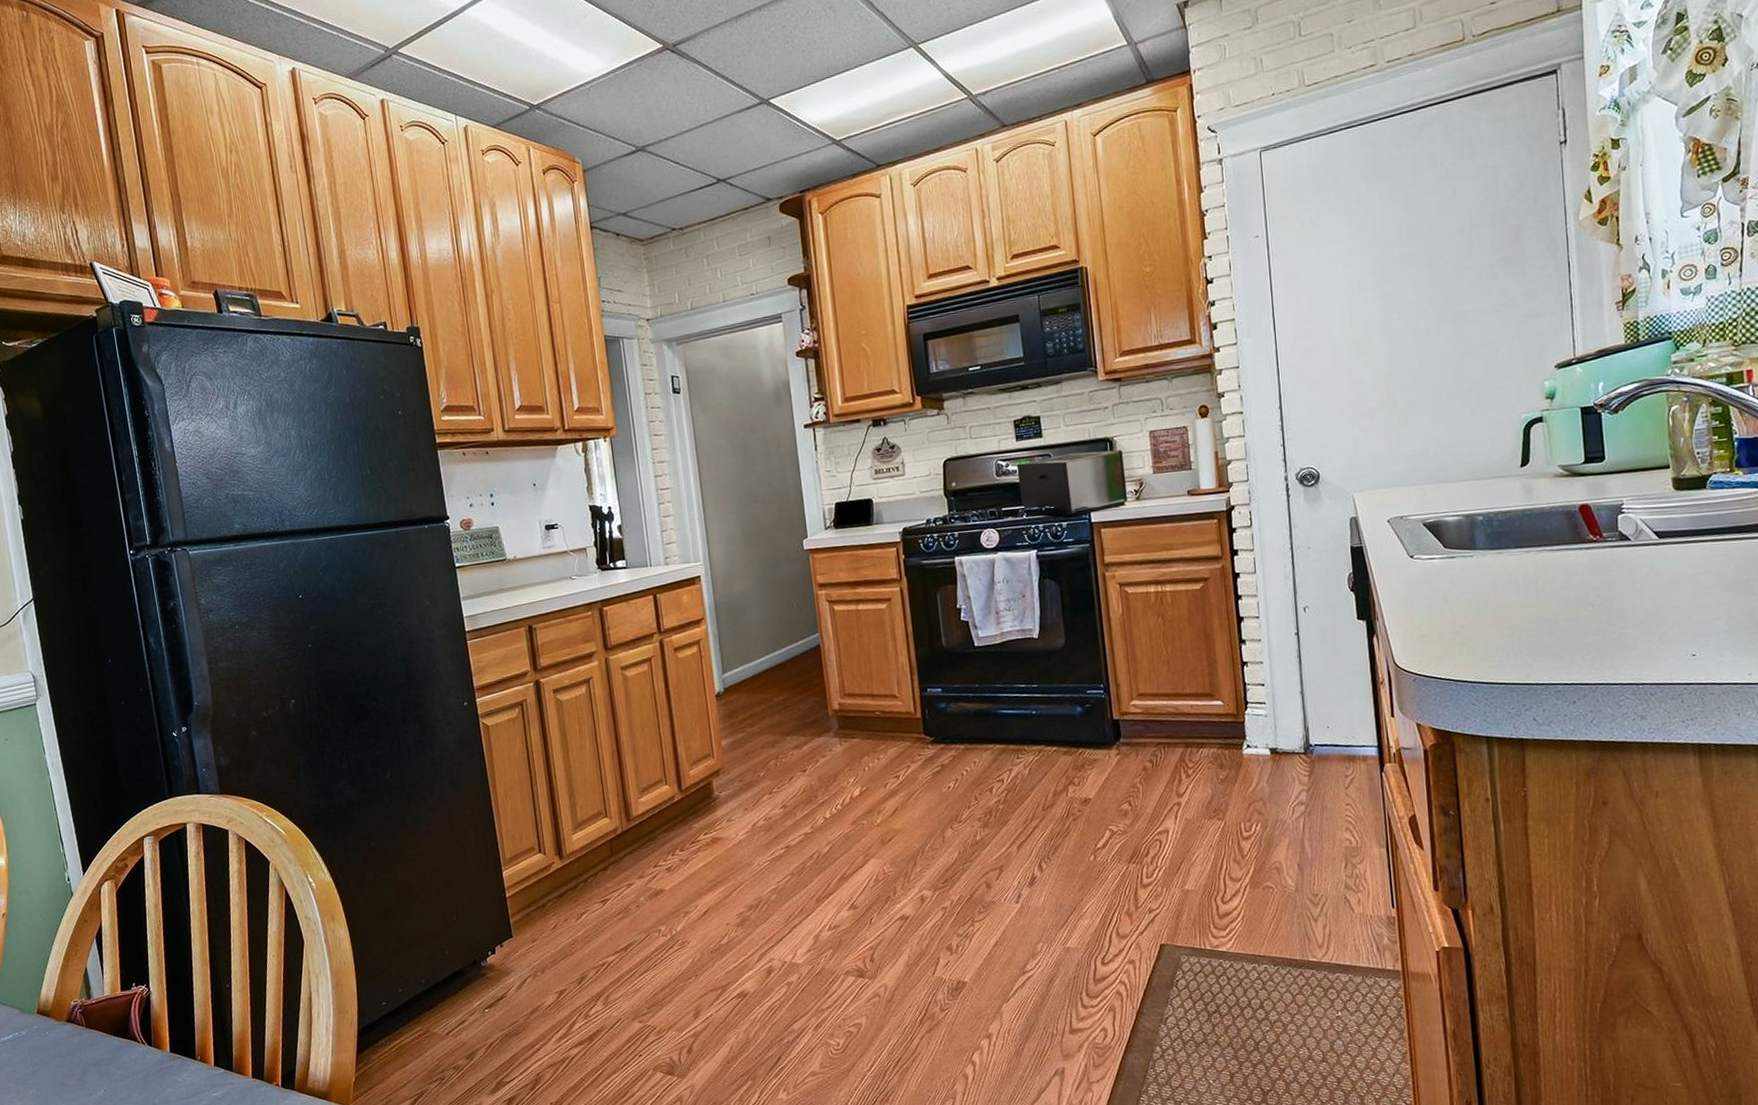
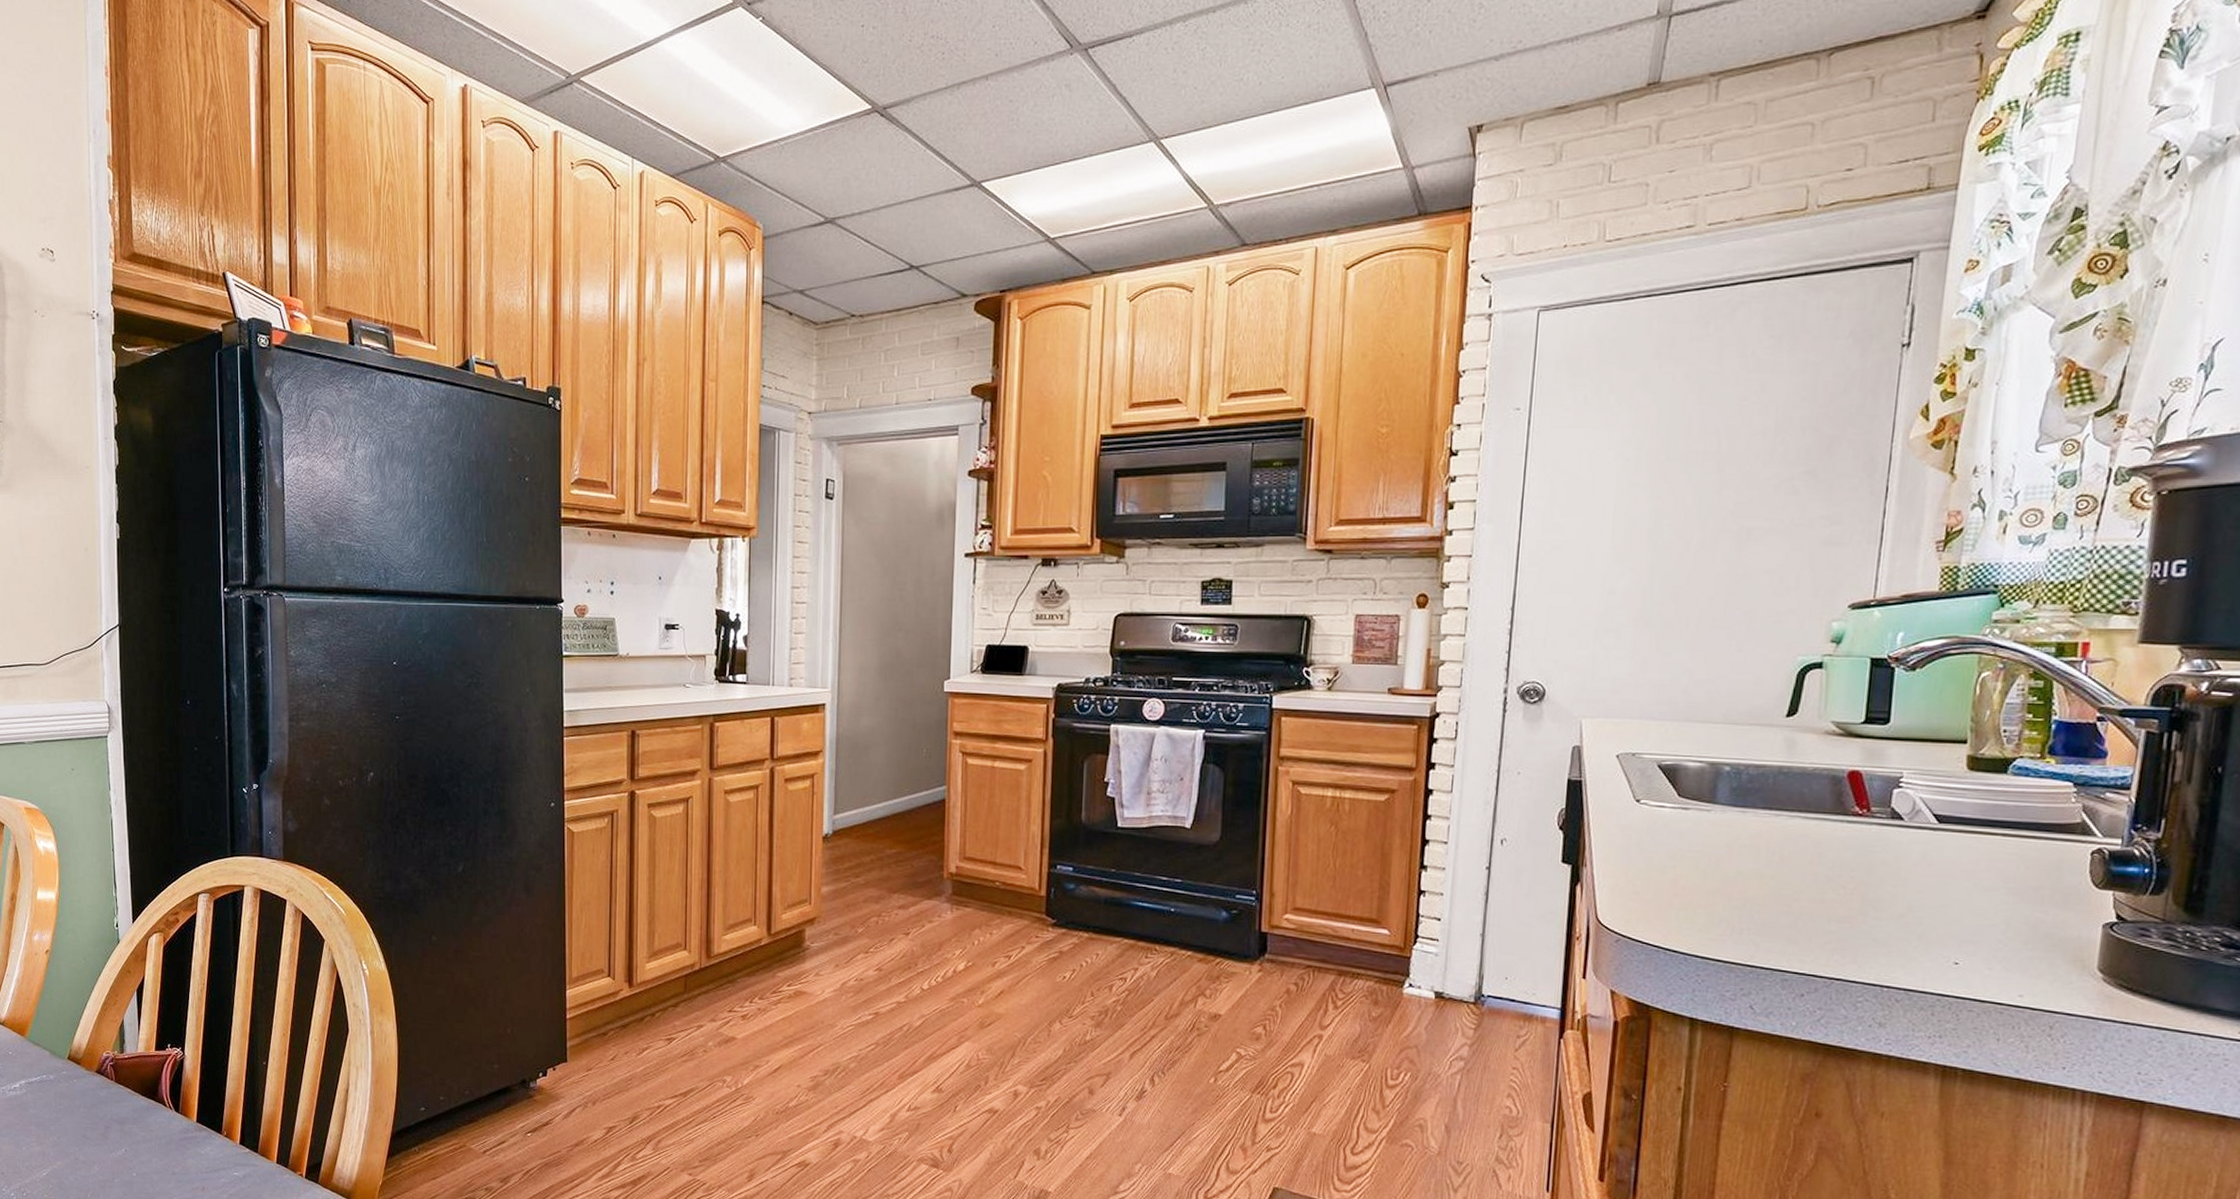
toaster: present [1016,449,1128,519] -> none [1196,626,1321,700]

